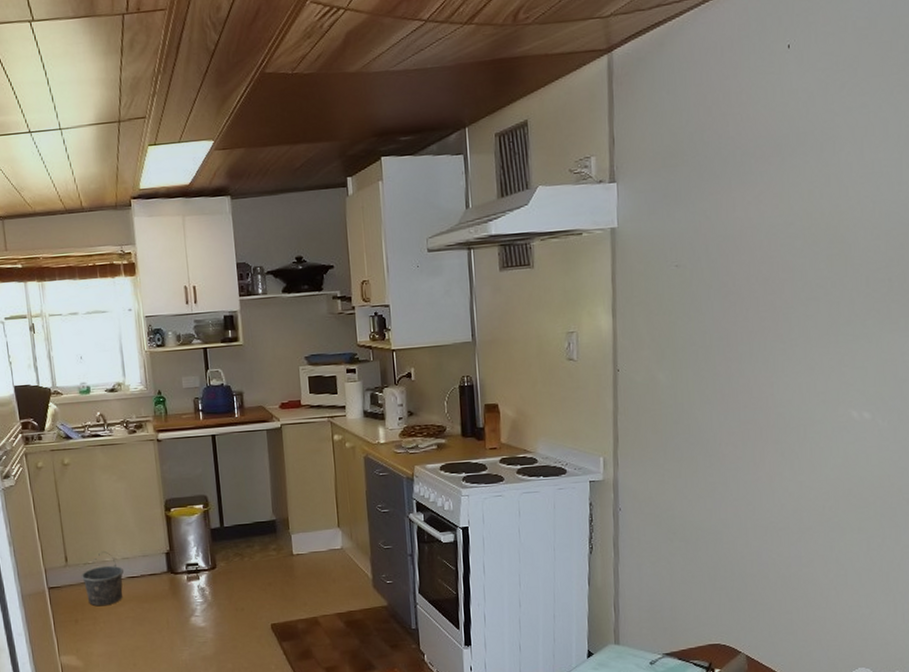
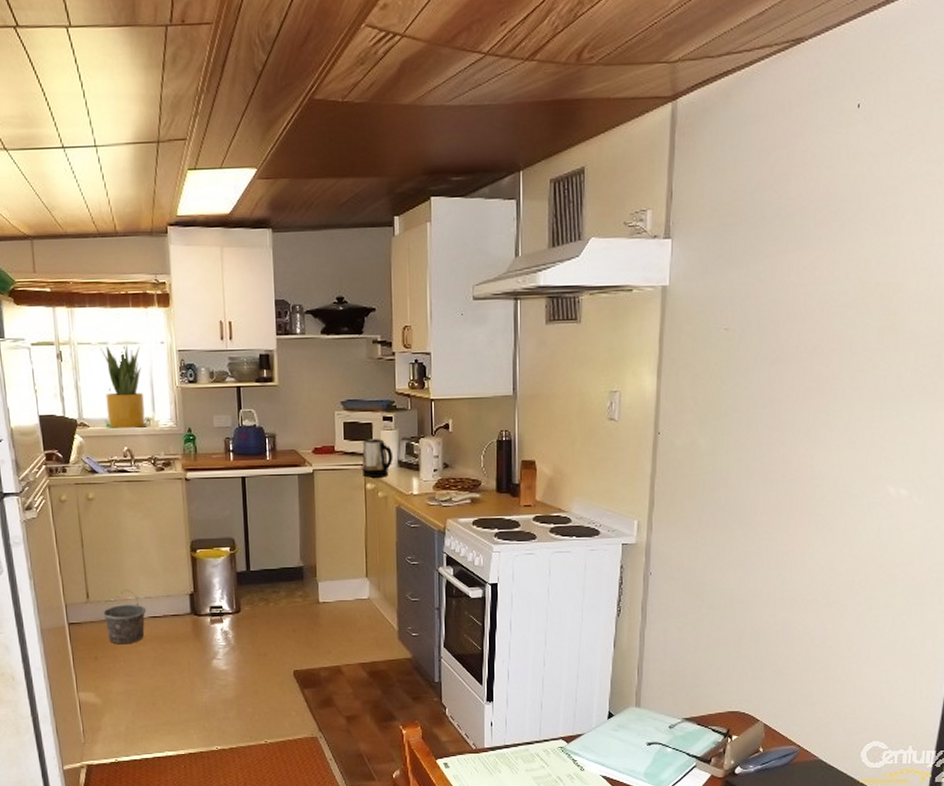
planter: none [71,314,117,396] -> present [100,344,145,430]
kettle: none [328,390,358,430] -> present [362,438,392,479]

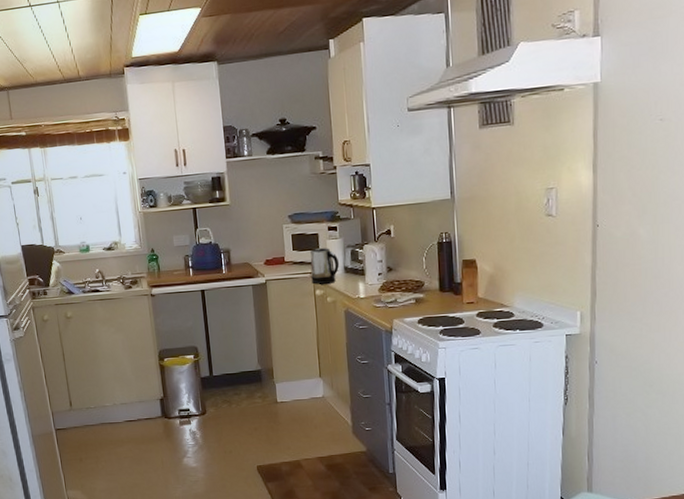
planter: present [100,344,145,430] -> none [71,177,113,254]
bucket: present [102,590,146,645] -> none [84,397,122,447]

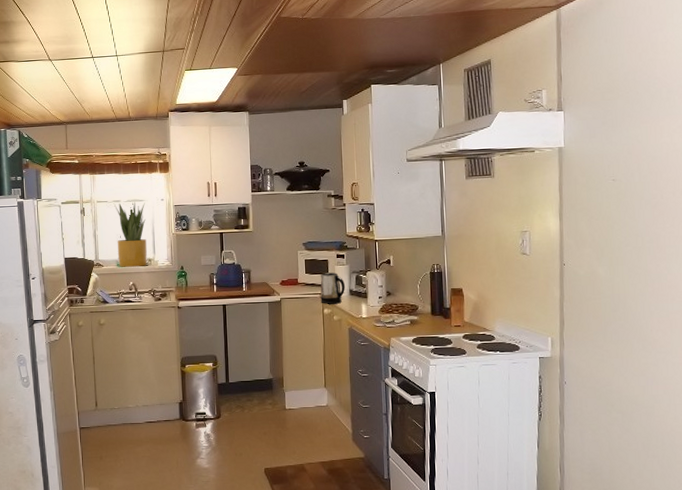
planter: none [71,177,113,254] -> present [114,202,147,268]

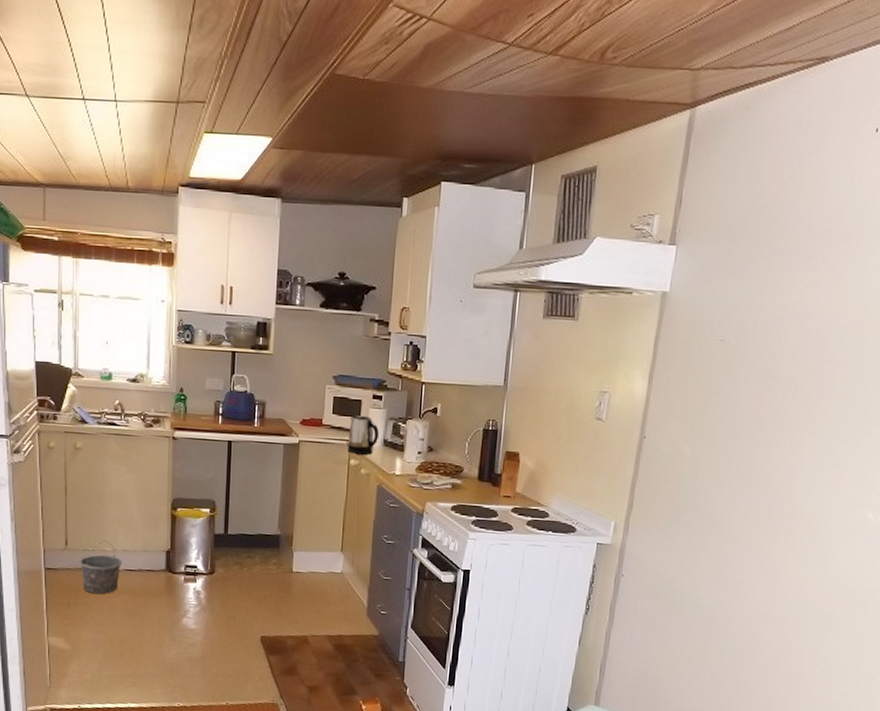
bucket: none [107,399,143,446] -> present [79,541,122,595]
planter: present [114,202,147,268] -> none [102,299,140,384]

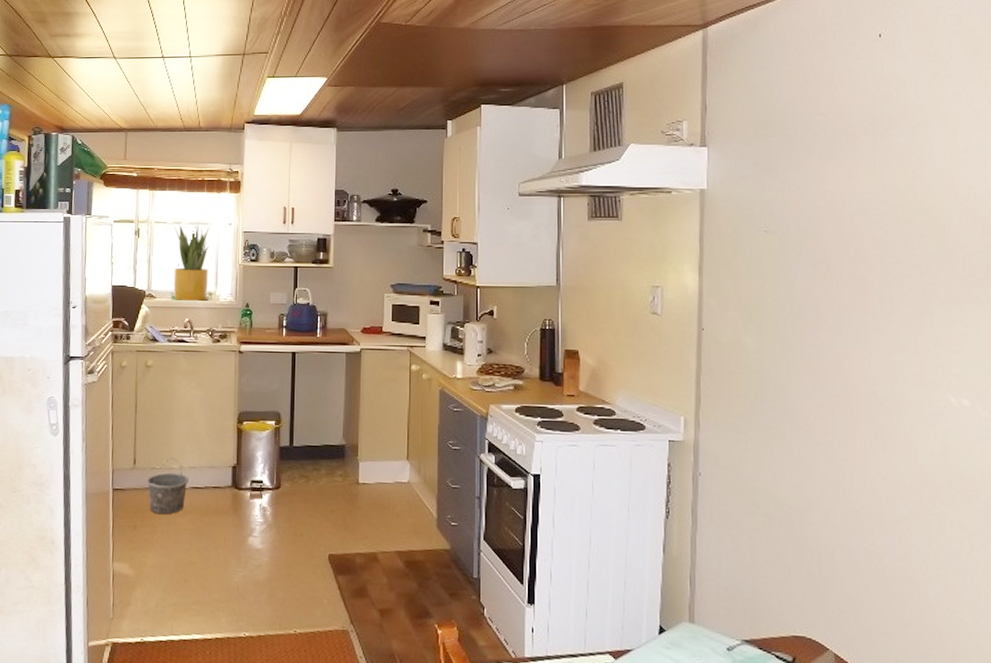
planter: none [102,299,140,384] -> present [173,225,210,302]
kettle: present [347,415,379,455] -> none [408,321,438,361]

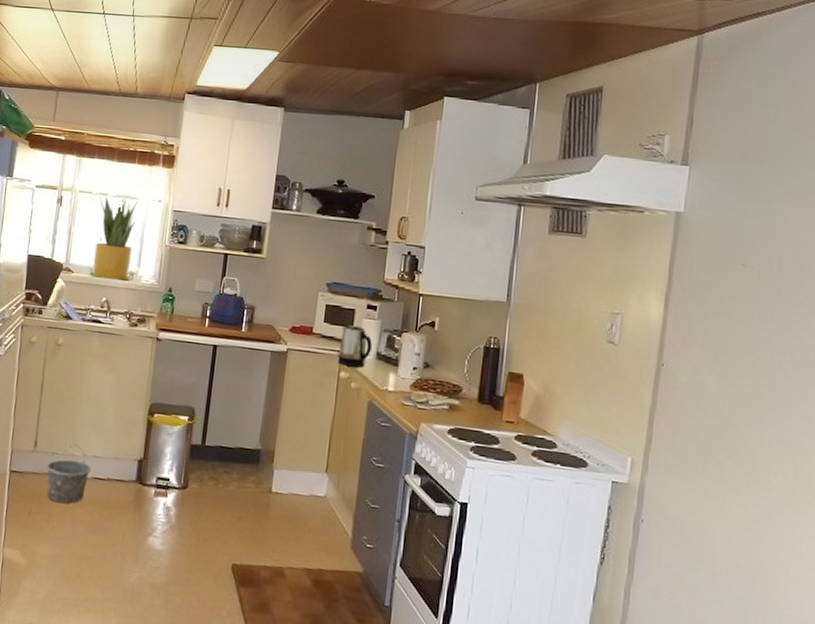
kettle: none [408,321,438,361] -> present [338,325,372,368]

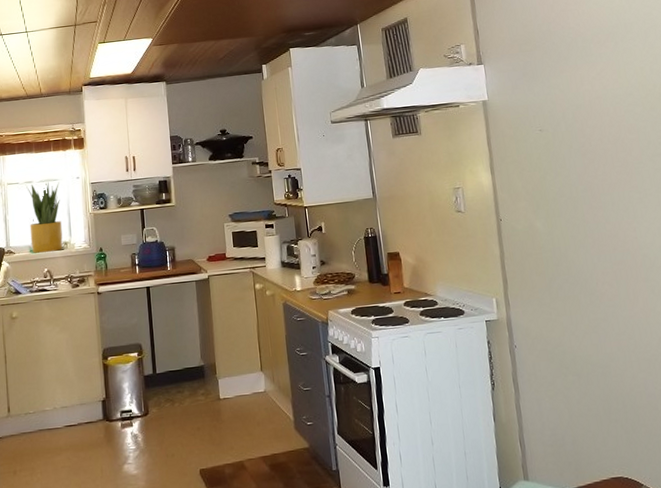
bucket: present [46,444,91,504] -> none [21,401,62,457]
kettle: present [338,325,372,368] -> none [250,243,276,279]

